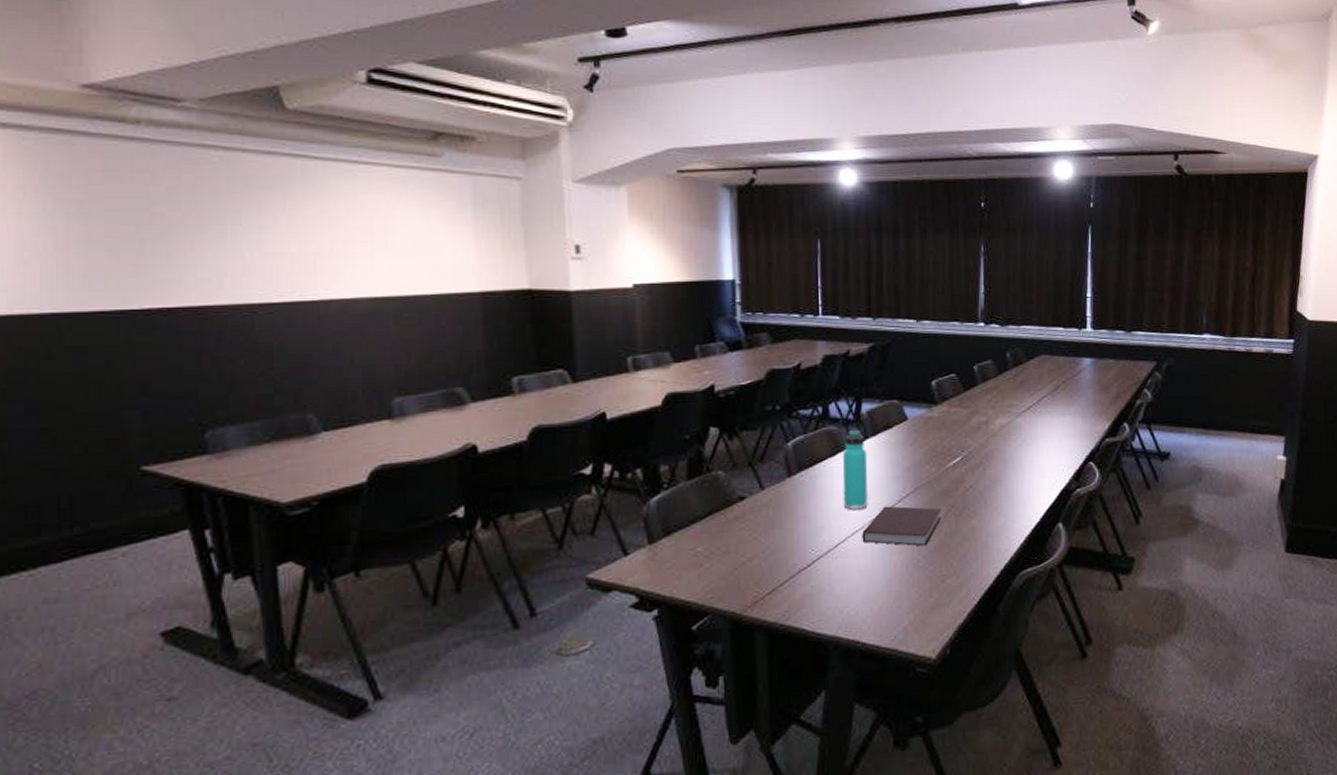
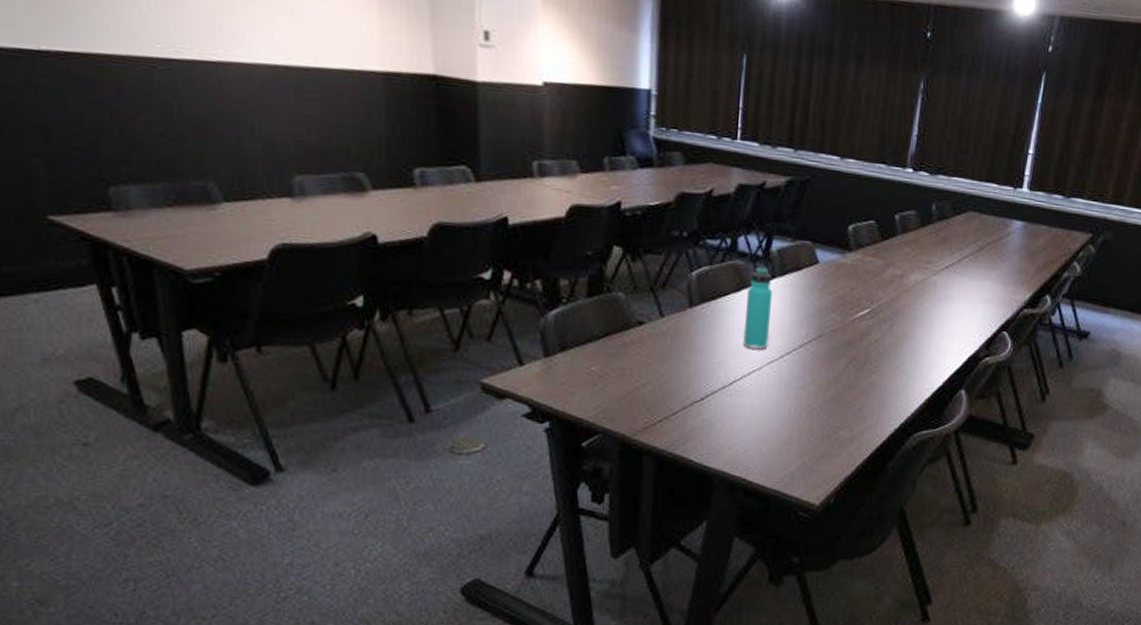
notebook: present [862,506,942,546] -> none [758,350,843,395]

